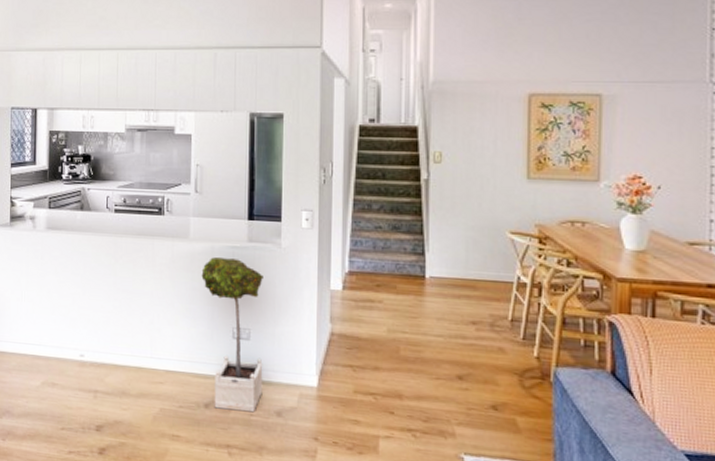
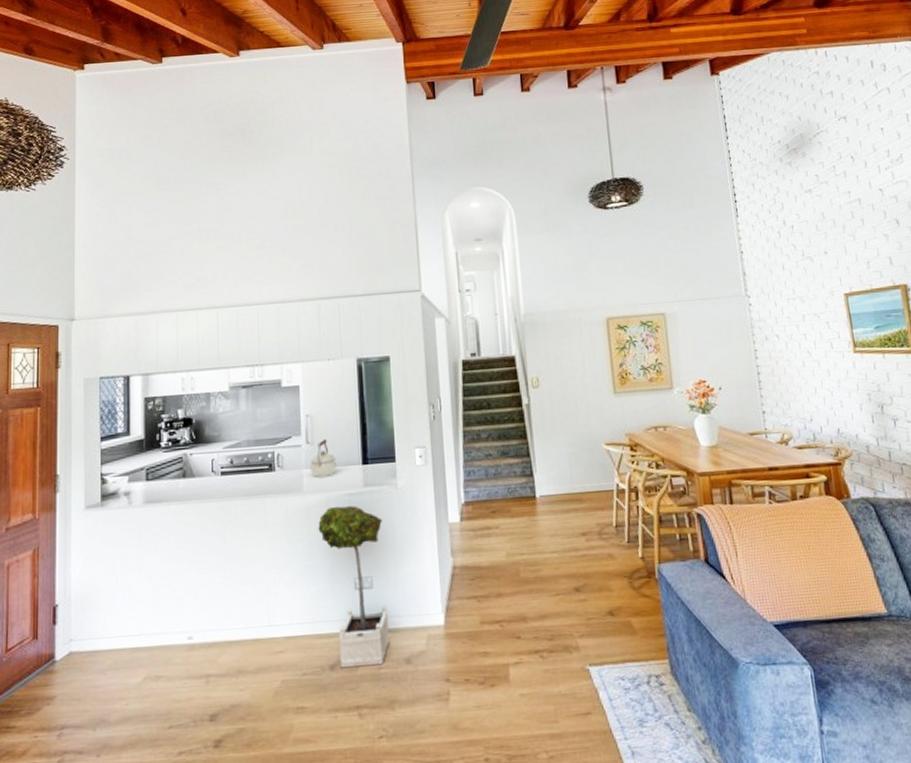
kettle: none [197,189,223,228] -> present [310,438,337,479]

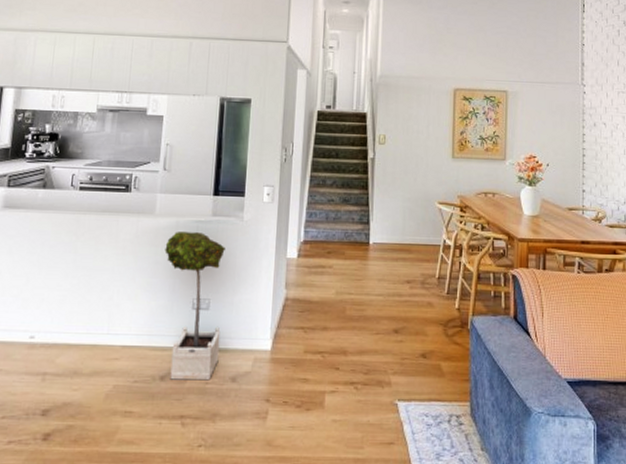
kettle: present [310,438,337,479] -> none [164,167,190,204]

